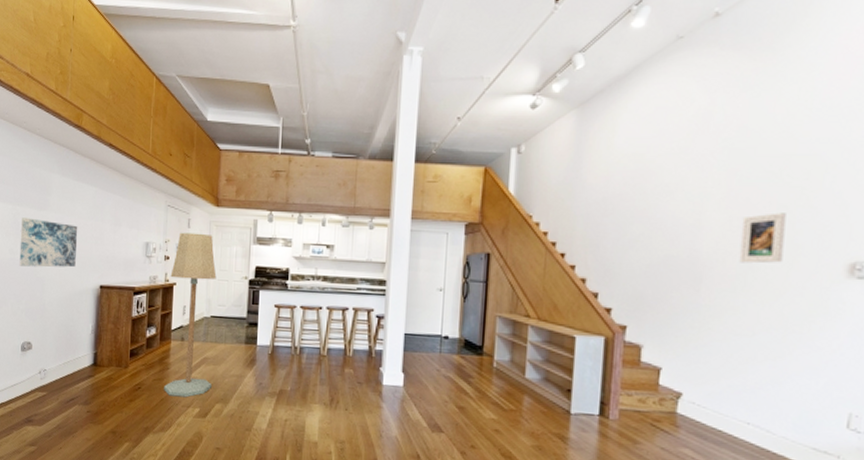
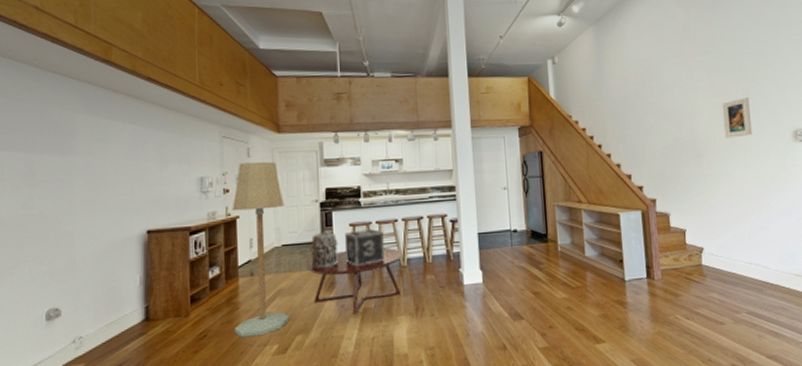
wall art: present [19,217,78,268] -> none [36,165,115,222]
coffee table: none [230,330,324,394] -> present [305,247,403,315]
decorative urn: none [235,307,262,346] -> present [310,229,338,270]
decorative cube: none [267,312,307,349] -> present [345,229,385,267]

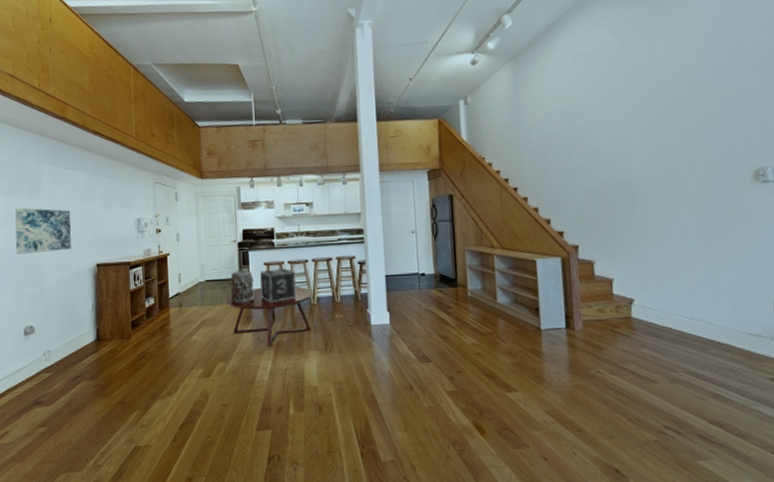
wall art: none [36,165,115,222] -> present [14,207,71,254]
floor lamp: present [232,161,290,338] -> none [163,204,212,361]
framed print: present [721,97,752,139] -> none [661,133,699,180]

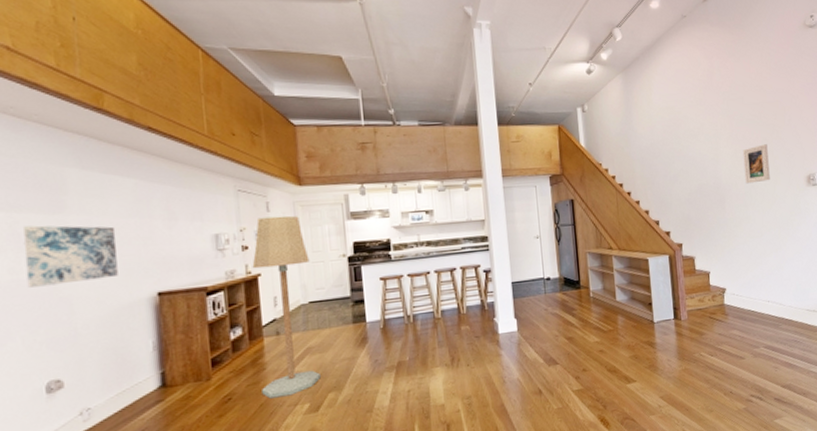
floor lamp: none [163,204,212,361] -> present [252,215,321,399]
coffee table: present [225,286,314,347] -> none [335,300,437,369]
decorative urn: present [230,268,254,304] -> none [340,284,369,326]
decorative cube: present [260,269,296,303] -> none [376,282,418,321]
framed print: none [661,133,699,180] -> present [742,144,770,184]

